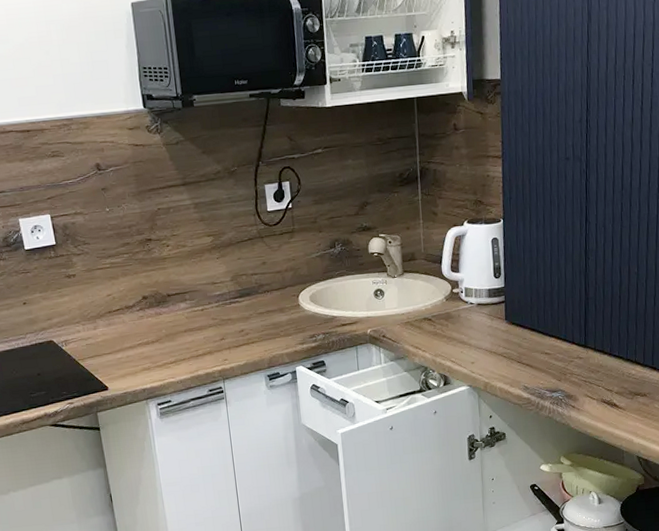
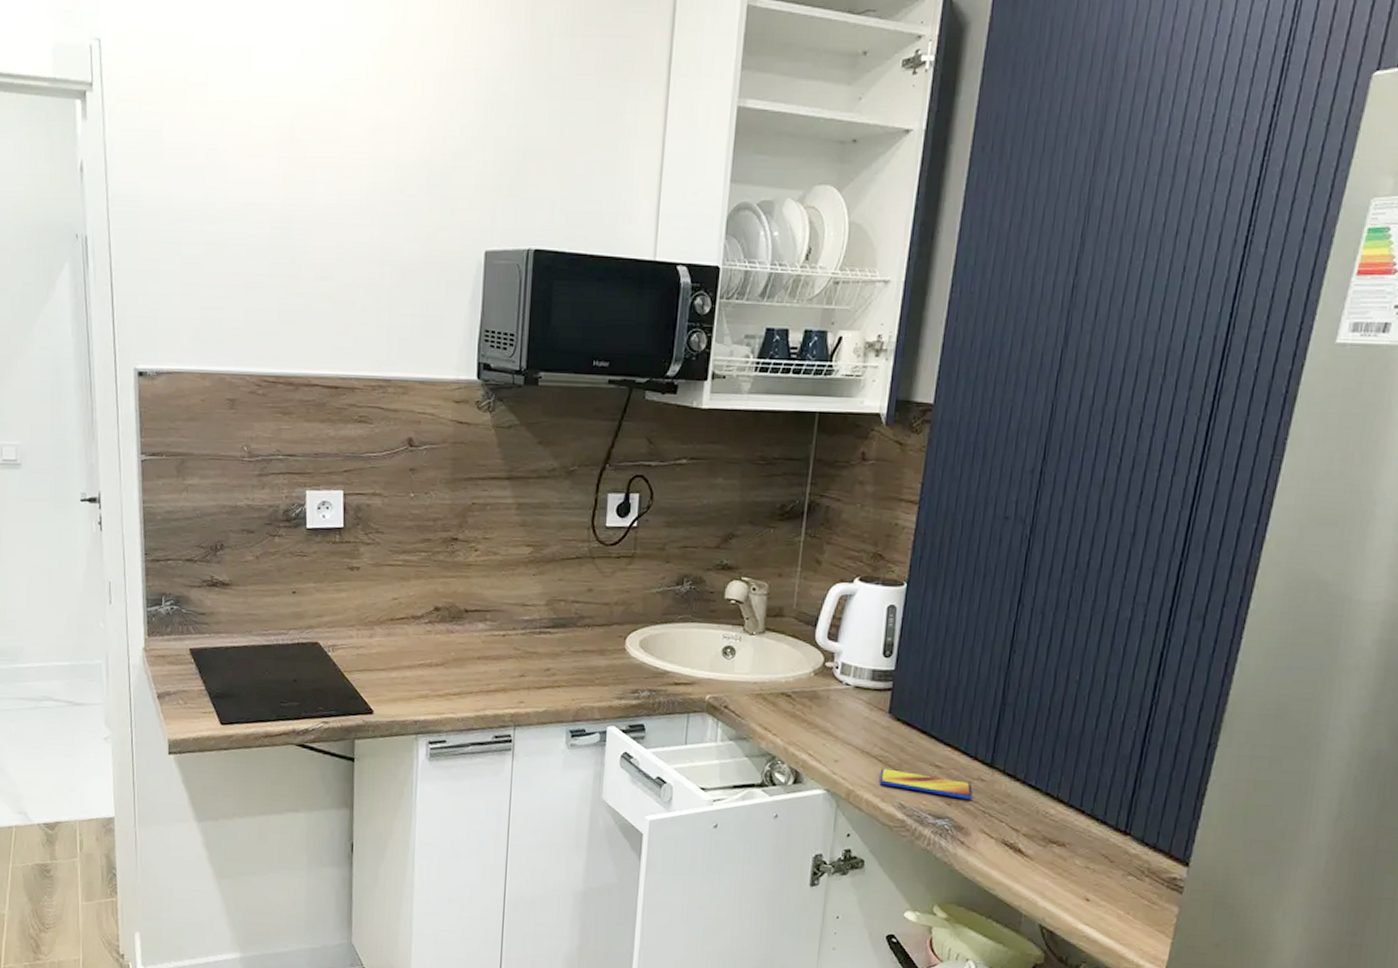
smartphone: none [506,361,575,375] -> present [879,768,973,800]

